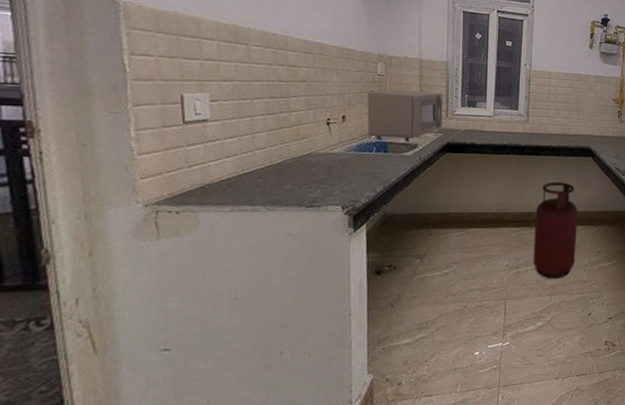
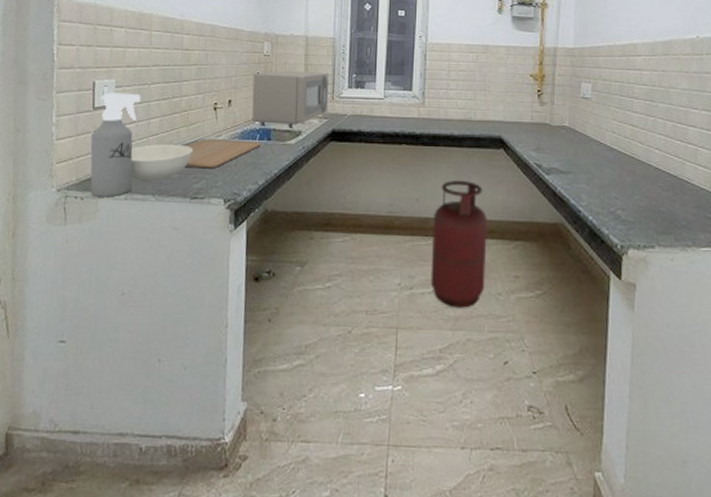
spray bottle: none [182,106,243,210] -> present [90,92,141,197]
bowl: none [234,157,306,193] -> present [130,144,193,182]
chopping board: none [298,152,377,179] -> present [186,139,261,169]

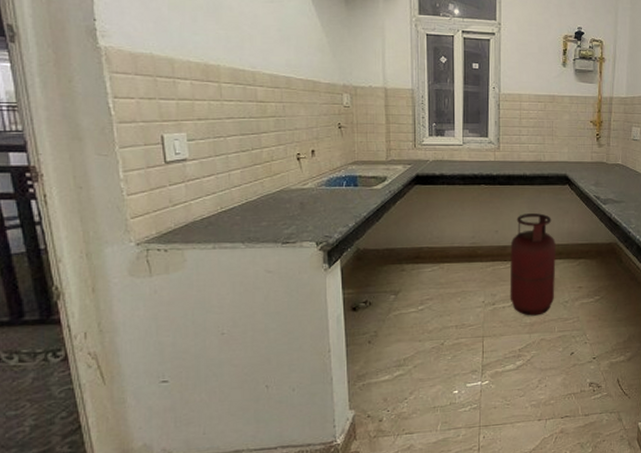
spray bottle: present [90,92,141,197] -> none [166,146,219,248]
bowl: present [130,144,193,182] -> none [214,193,279,231]
chopping board: present [186,139,261,169] -> none [272,187,348,216]
microwave: present [251,70,329,128] -> none [335,121,411,175]

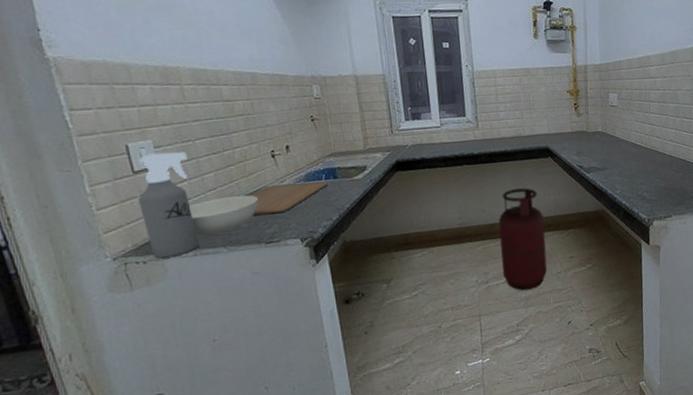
spray bottle: none [166,146,219,248] -> present [137,152,199,259]
bowl: none [214,193,279,231] -> present [189,195,258,237]
chopping board: none [272,187,348,216] -> present [250,181,328,215]

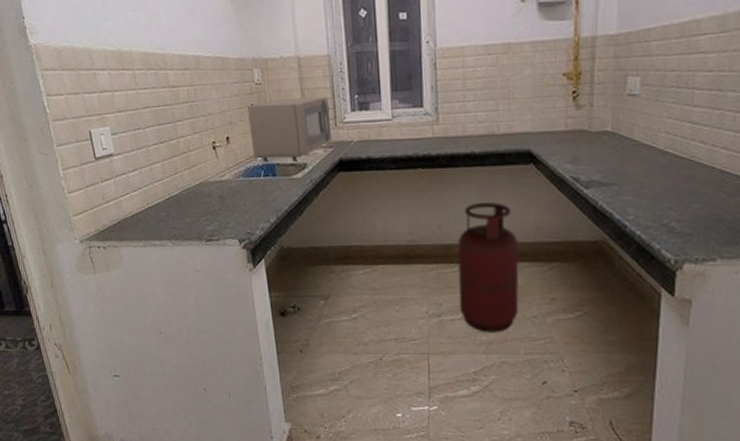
spray bottle: present [137,152,199,259] -> none [99,140,148,246]
bowl: present [189,195,258,237] -> none [140,188,200,228]
chopping board: present [250,181,328,215] -> none [192,178,266,211]
microwave: none [307,108,389,167] -> present [247,96,332,162]

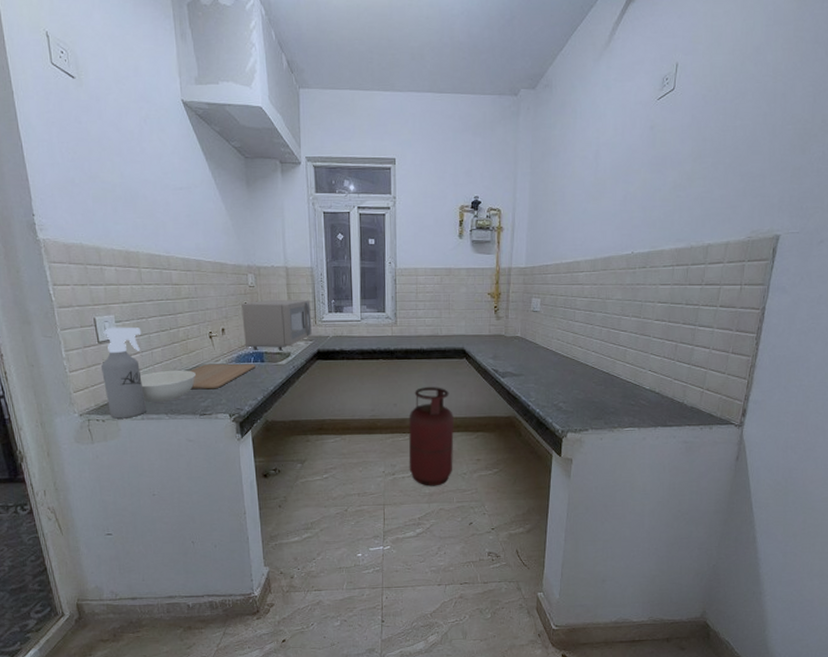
spray bottle: none [99,140,148,246] -> present [100,327,146,419]
bowl: none [140,188,200,228] -> present [140,370,196,403]
chopping board: none [192,178,266,211] -> present [189,363,255,390]

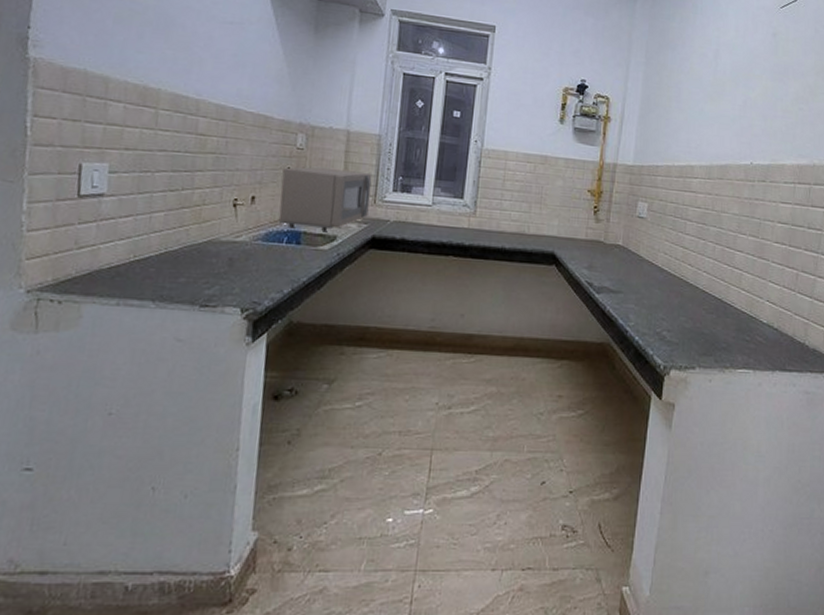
spray bottle: present [100,327,146,419] -> none [71,178,142,302]
bowl: present [140,370,196,403] -> none [124,242,205,286]
chopping board: present [189,363,255,390] -> none [195,239,288,274]
gas cylinder: present [408,387,454,486] -> none [470,296,534,428]

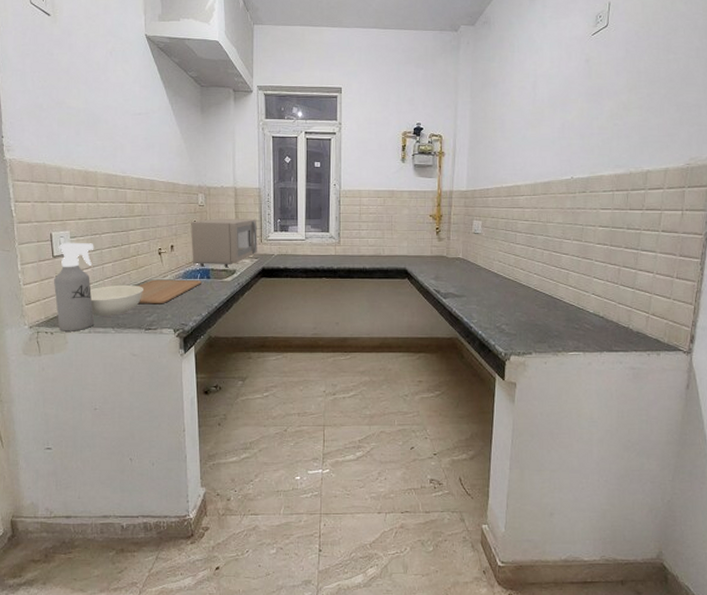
spray bottle: none [71,178,142,302] -> present [53,242,94,332]
bowl: none [124,242,205,286] -> present [90,284,143,317]
chopping board: none [195,239,288,274] -> present [137,279,201,305]

